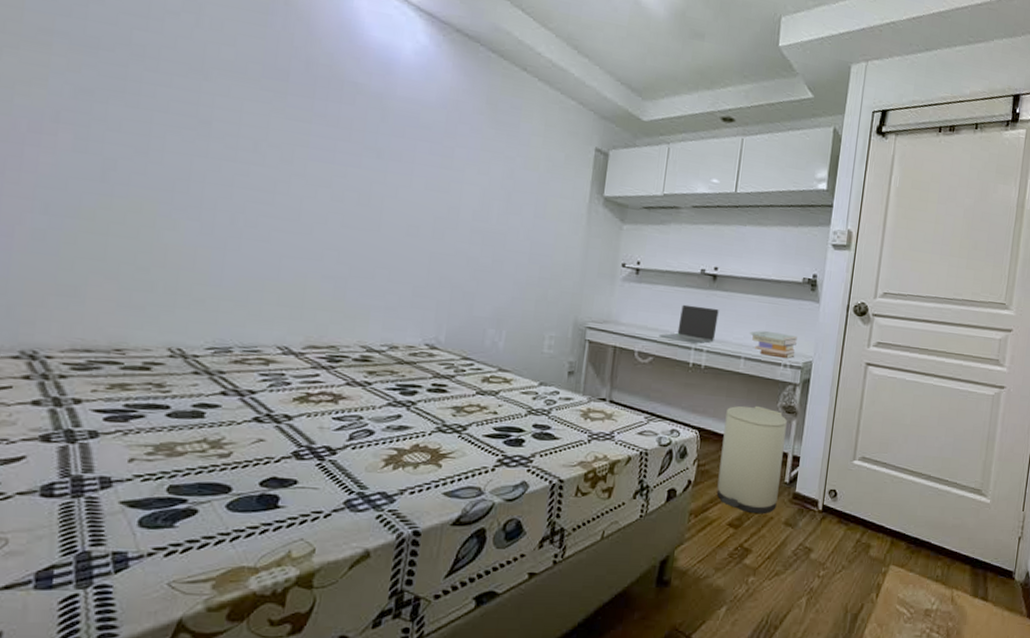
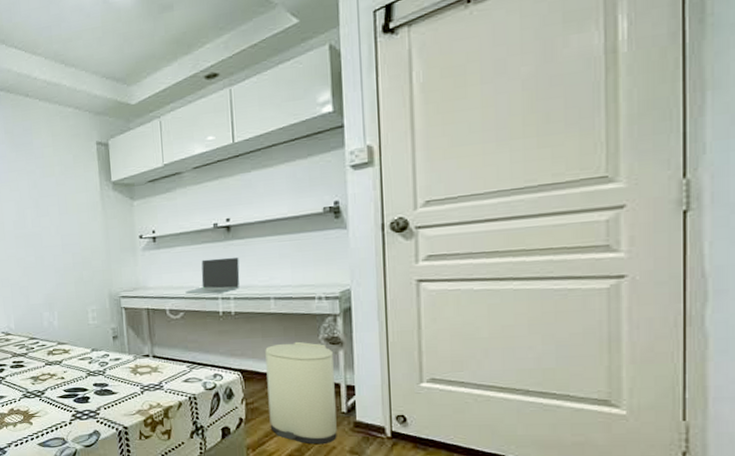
books: present [749,330,797,359] -> none [274,266,329,293]

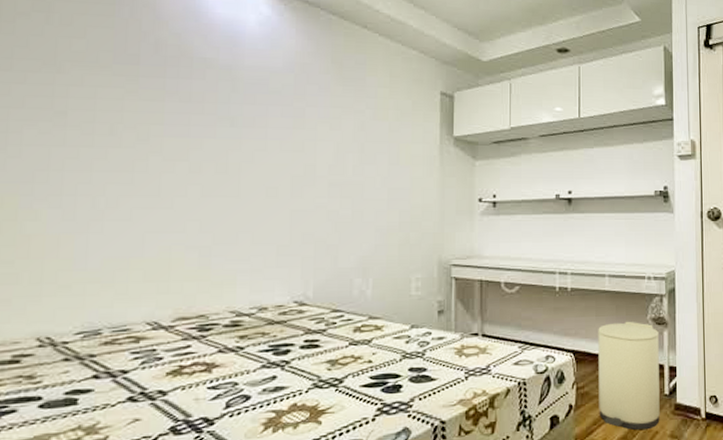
laptop: present [185,258,240,295] -> none [523,230,578,268]

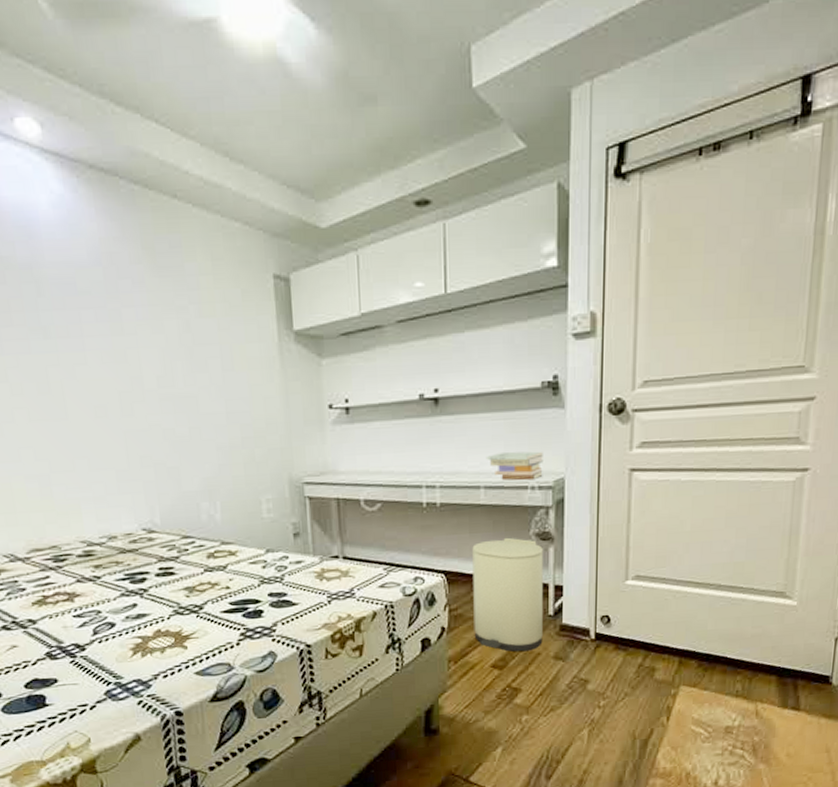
books: none [610,246,657,272] -> present [486,451,543,481]

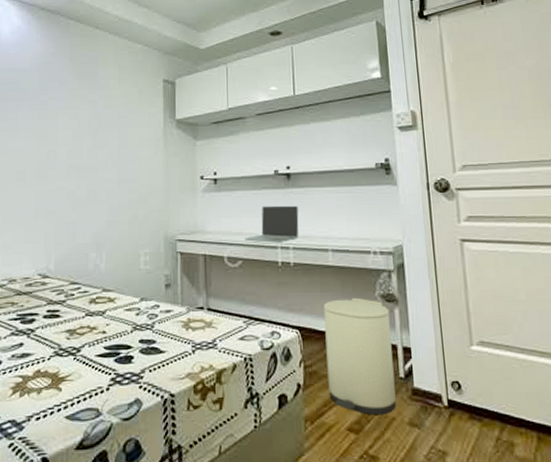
laptop: none [384,437,448,482] -> present [244,205,299,243]
books: present [486,451,543,481] -> none [332,220,383,246]

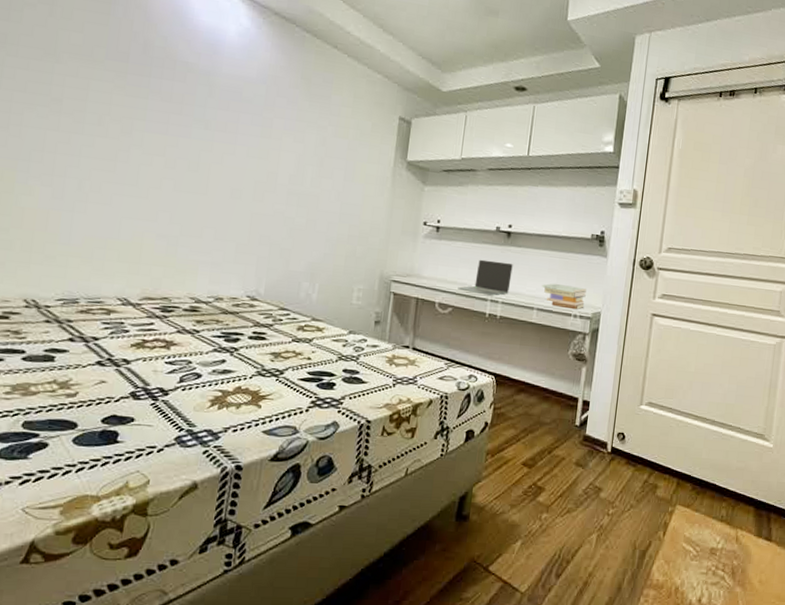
pedal bin: present [323,297,396,416] -> none [511,353,577,455]
books: none [332,220,383,246] -> present [541,283,587,310]

